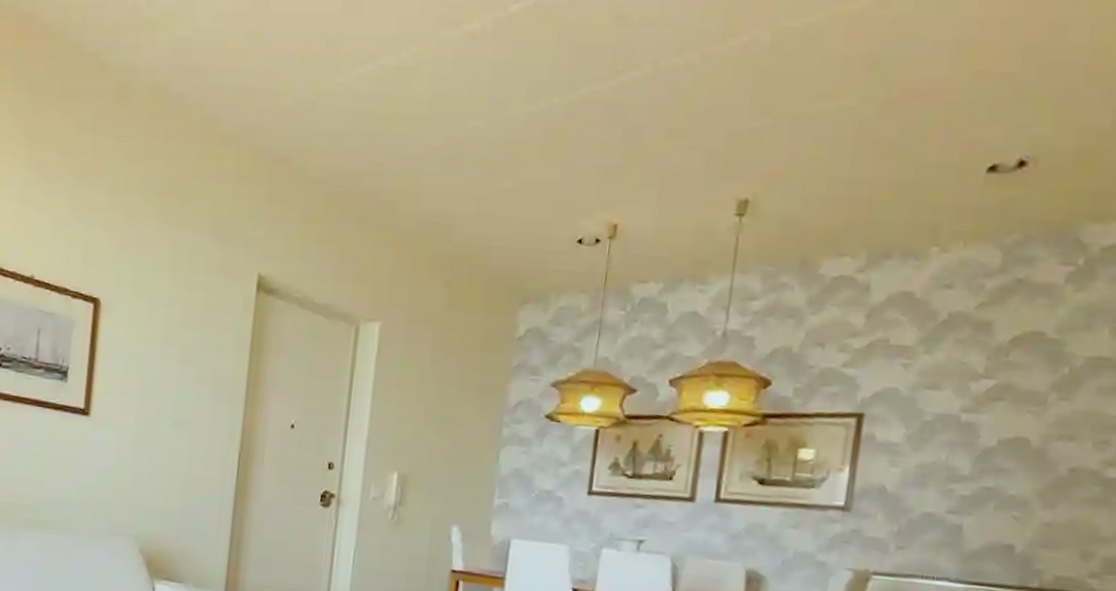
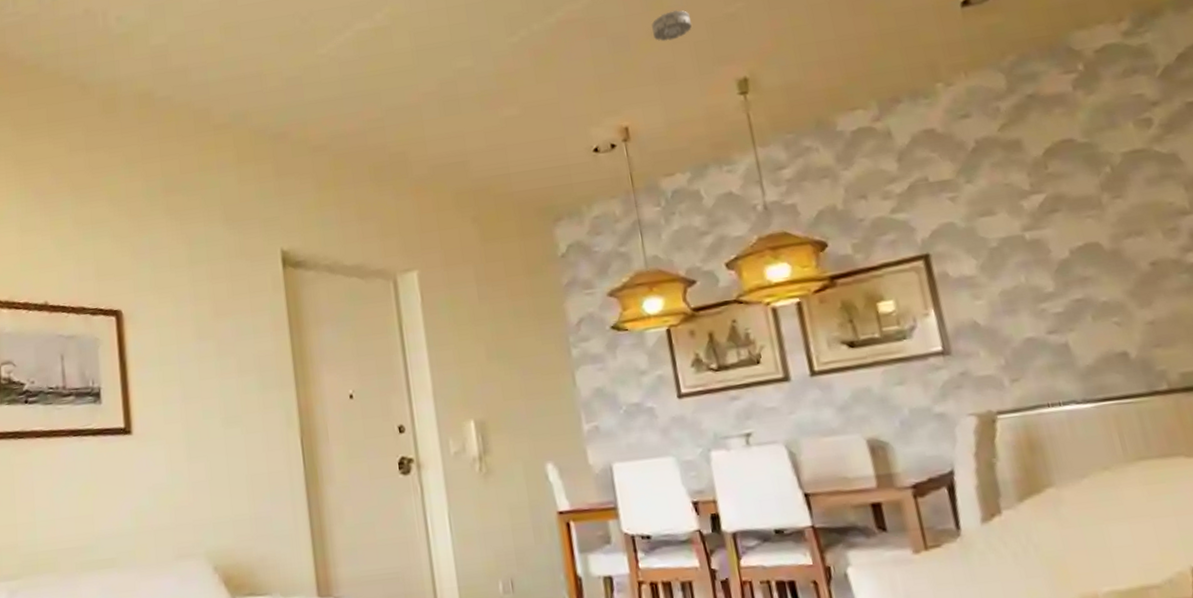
smoke detector: none [670,113,713,144] -> present [651,10,692,42]

